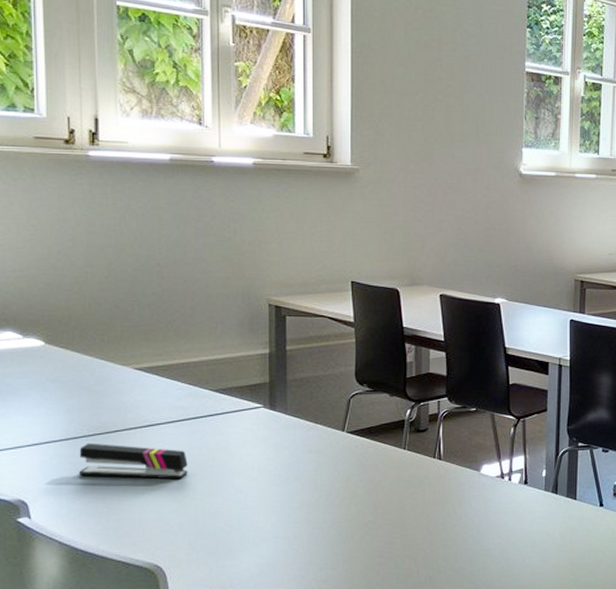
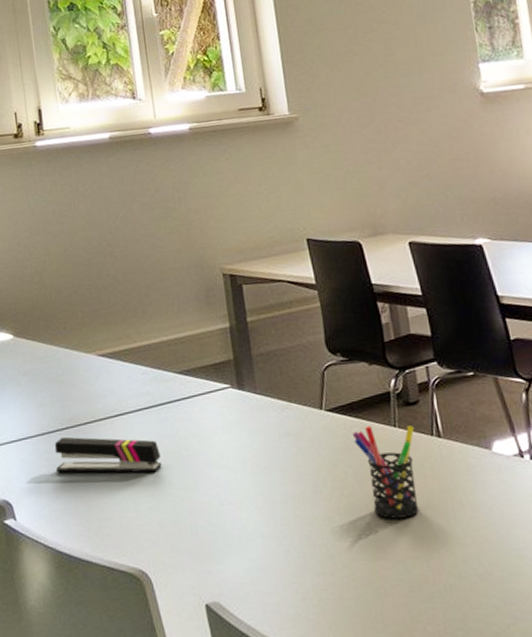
pen holder: none [367,447,421,525] -> present [352,425,420,519]

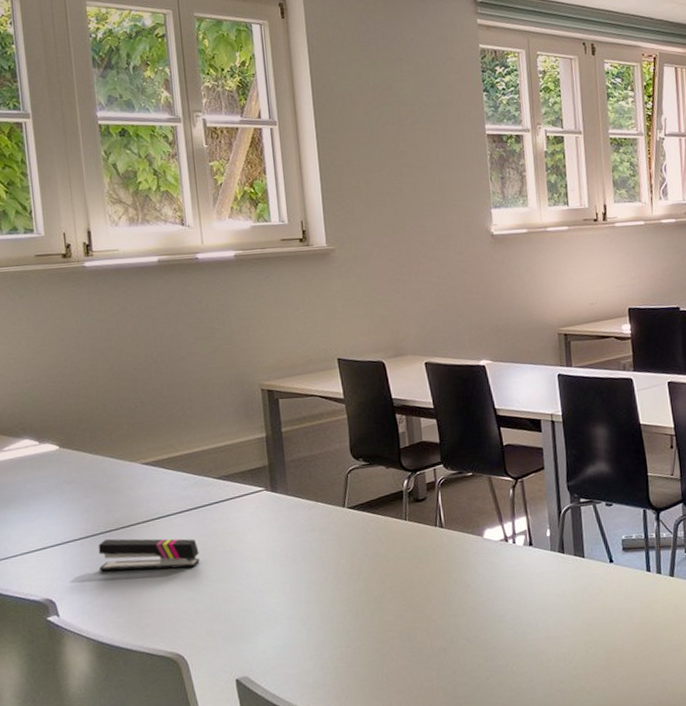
pen holder: present [352,425,420,519] -> none [369,518,422,598]

